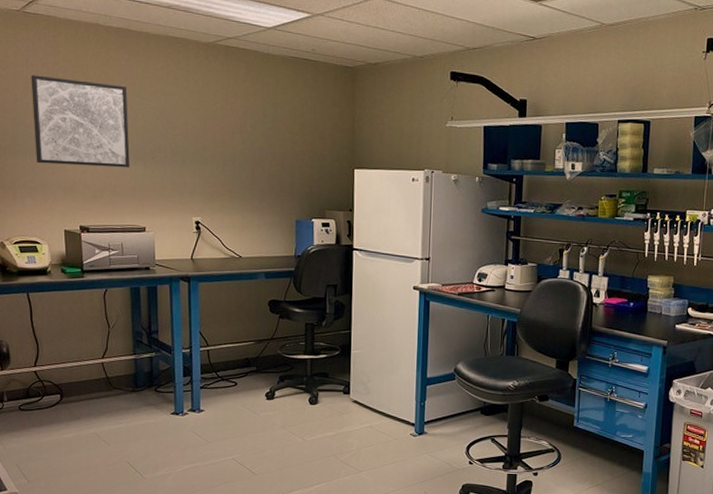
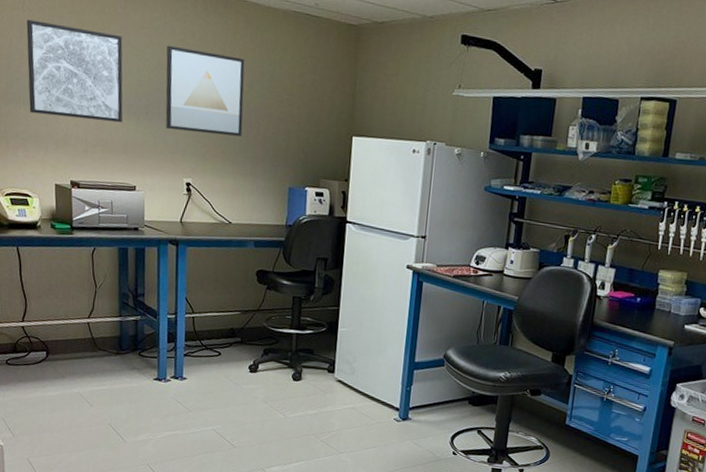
wall art: none [171,93,248,175] -> present [165,45,245,137]

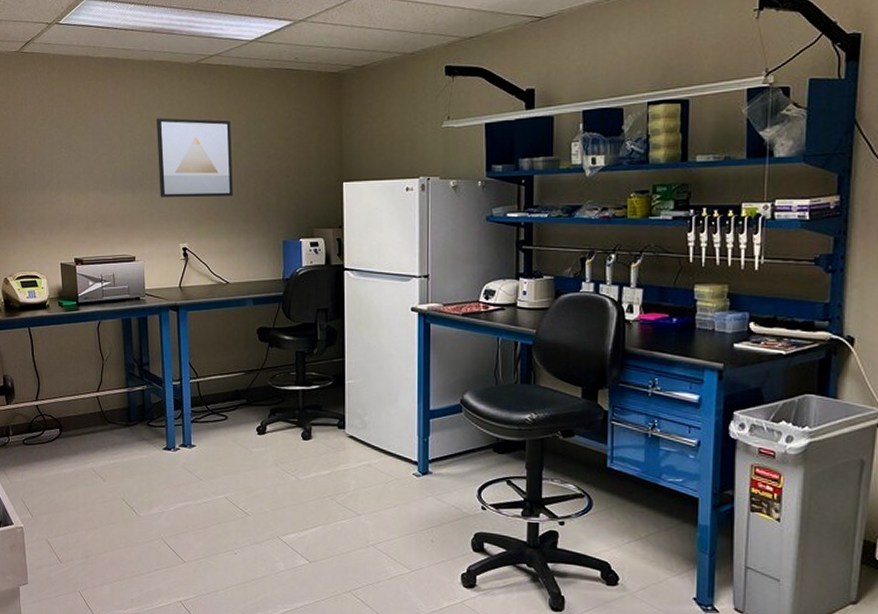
wall art: present [26,19,123,123] -> none [29,112,119,199]

